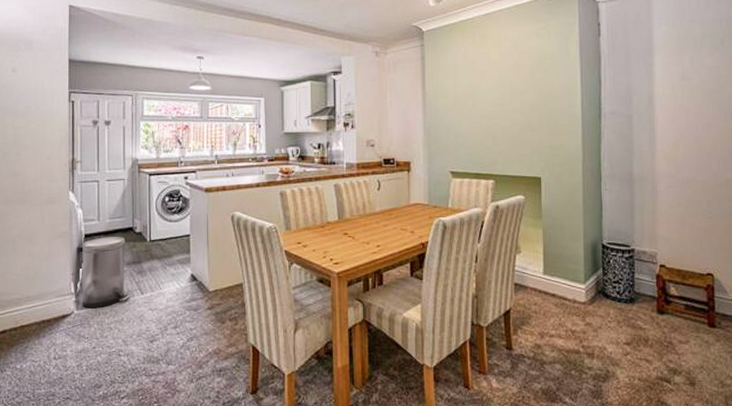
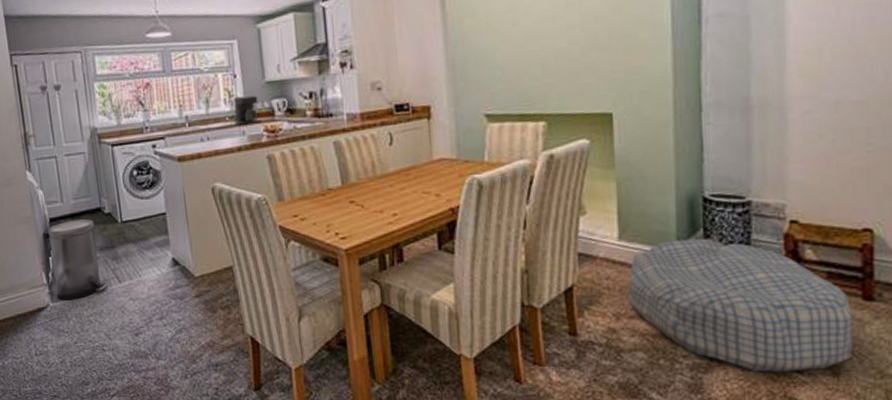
coffee maker: none [256,142,278,167] -> present [233,95,262,126]
dog bed: none [549,275,703,382] -> present [627,238,853,372]

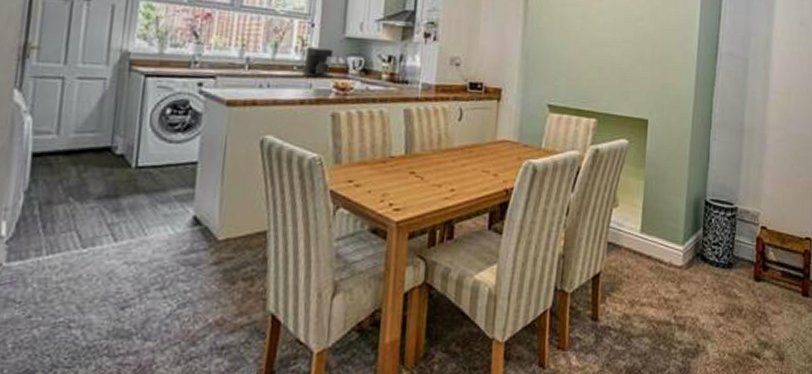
pedal bin: present [42,219,108,301] -> none [16,158,98,260]
dog bed: present [627,238,853,372] -> none [641,235,795,357]

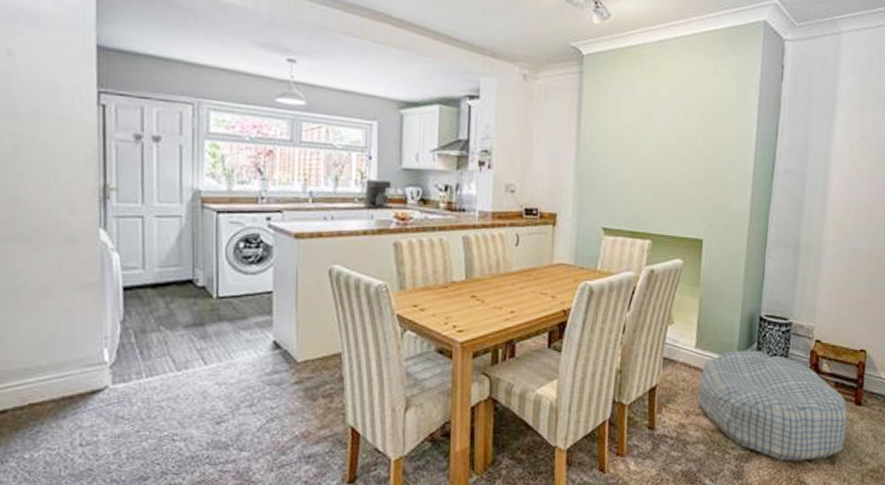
dog bed: none [641,235,795,357] -> present [696,350,848,461]

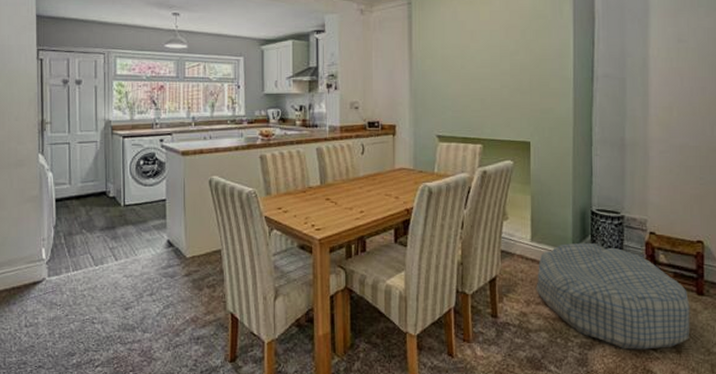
coffee maker: present [364,178,393,210] -> none [235,104,258,129]

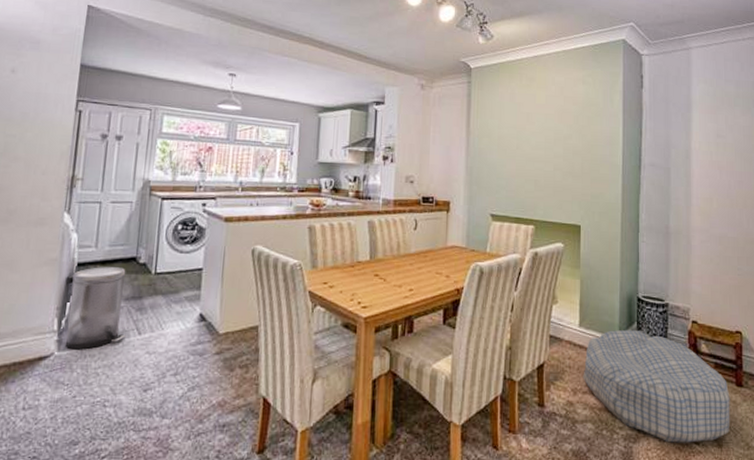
pedal bin: none [47,201,105,275] -> present [65,267,126,350]

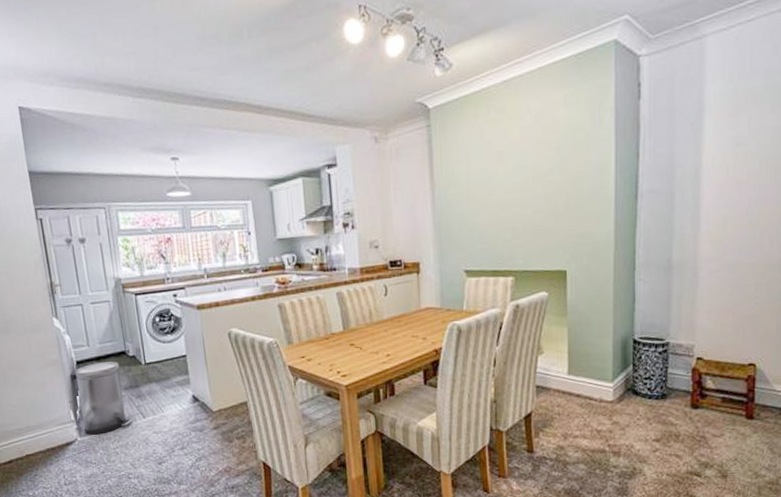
dog bed: present [583,329,731,443] -> none [573,372,738,477]

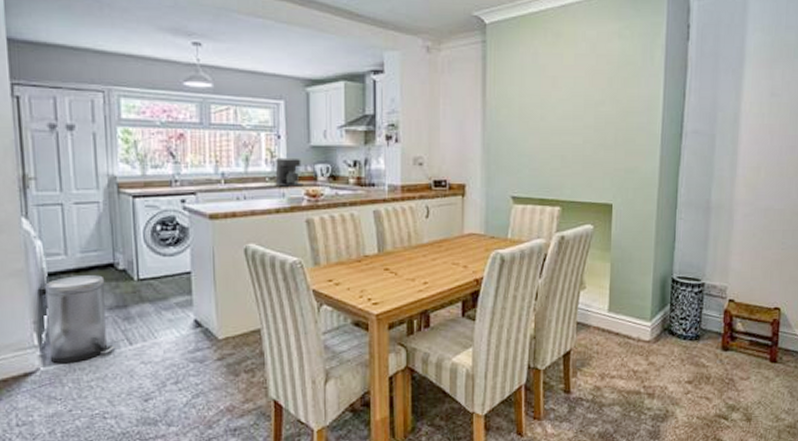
coffee maker: none [248,250,273,278] -> present [275,157,303,188]

